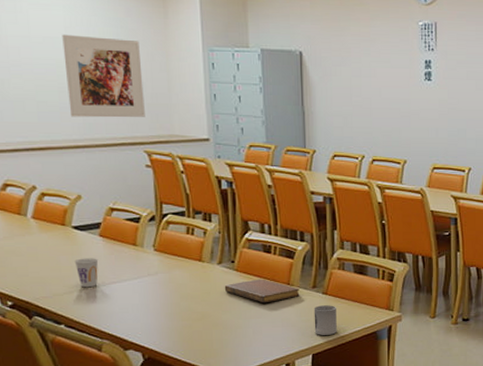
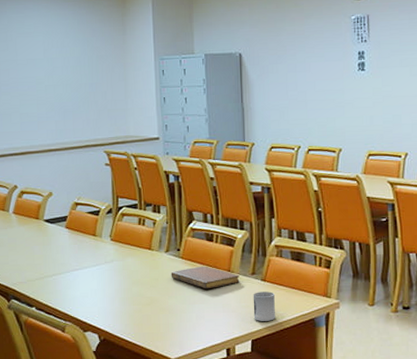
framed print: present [62,34,145,118] -> none [41,55,106,125]
cup: present [74,258,99,288] -> none [45,247,65,274]

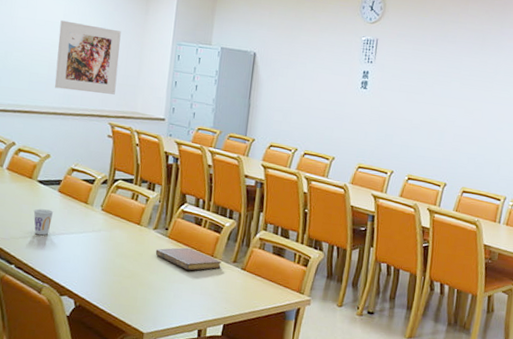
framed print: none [41,55,106,125] -> present [54,20,121,95]
cup: none [45,247,65,274] -> present [33,208,54,236]
cup: present [253,291,275,321] -> none [228,279,252,309]

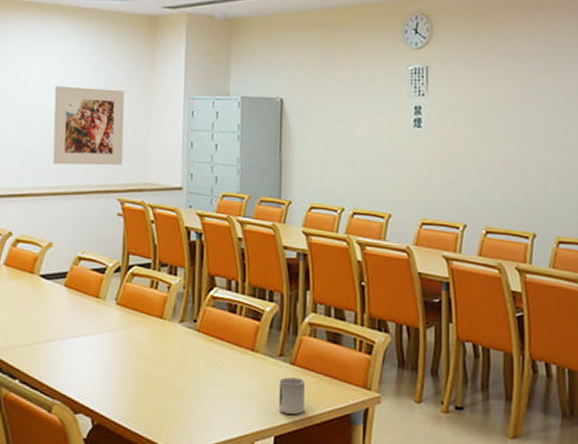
cup: present [33,208,54,236] -> none [37,309,61,341]
notebook: present [155,247,222,271] -> none [183,342,265,371]
cup: none [228,279,252,309] -> present [278,377,305,414]

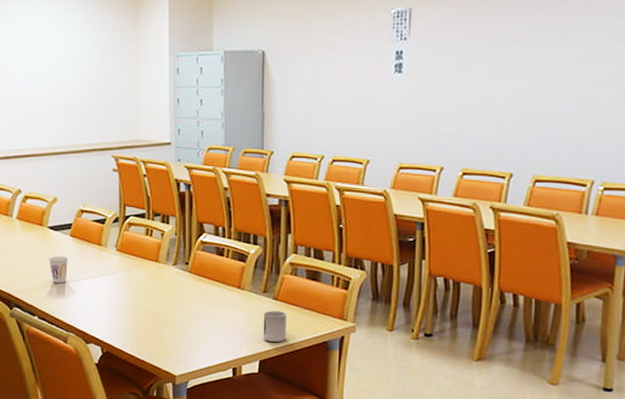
cup: none [37,309,61,341] -> present [49,256,69,284]
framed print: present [52,86,124,166] -> none [48,50,115,126]

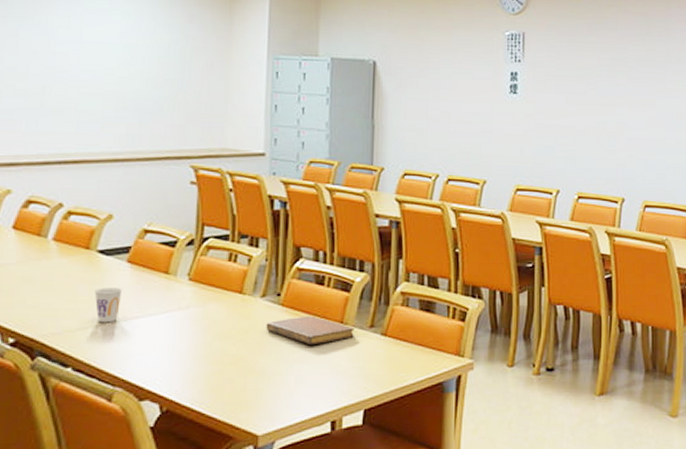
notebook: none [178,281,250,306] -> present [266,316,354,346]
cup: present [263,311,286,342] -> none [368,349,396,386]

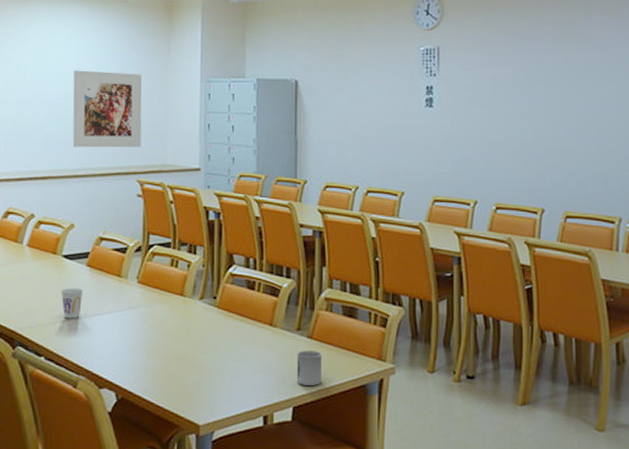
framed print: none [113,40,199,129] -> present [72,70,142,148]
notebook: present [266,316,354,346] -> none [204,318,283,345]
cup: none [368,349,396,386] -> present [296,351,322,386]

